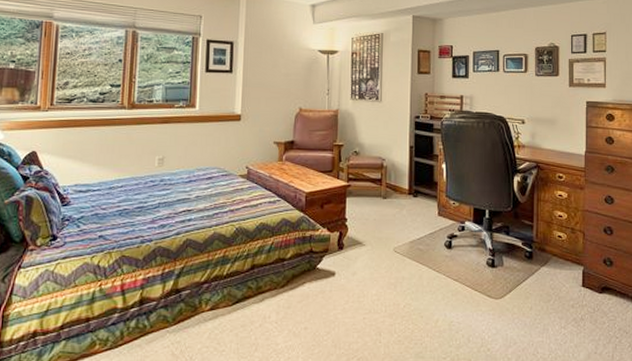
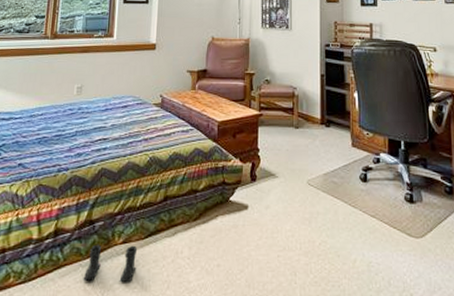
boots: none [170,311,225,347] -> present [83,244,138,283]

